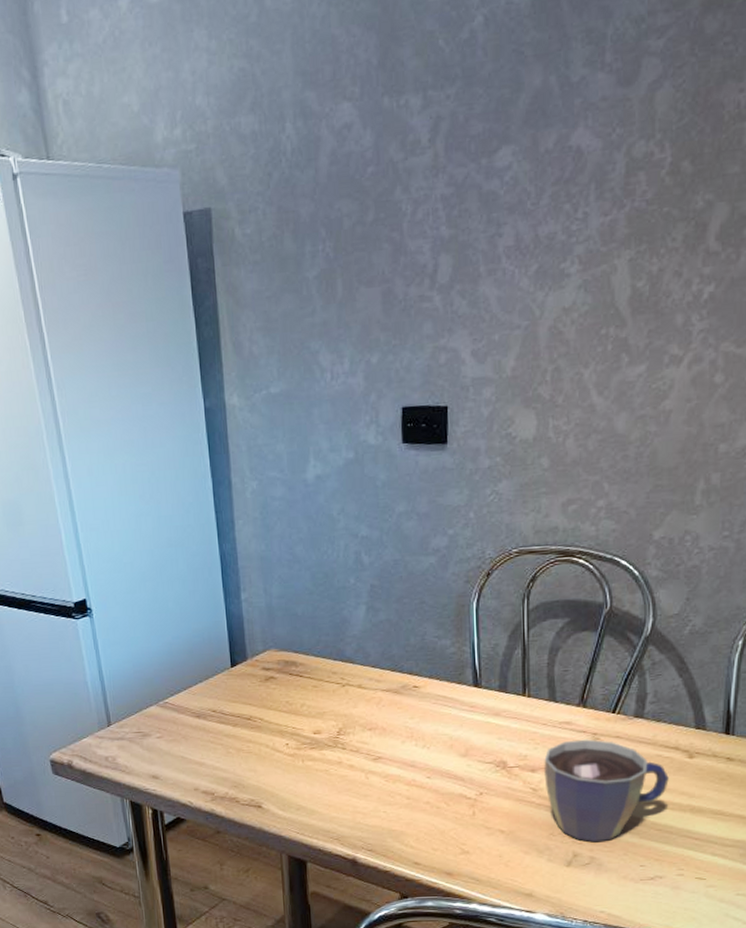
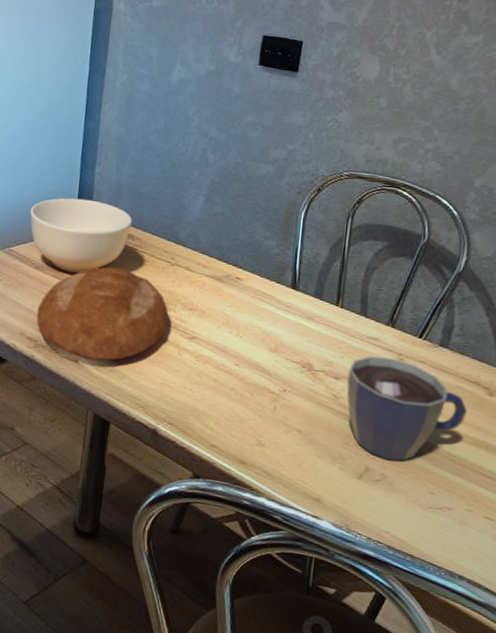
bowl: none [178,631,292,714] -> present [30,198,132,273]
bread: none [207,699,349,803] -> present [36,266,168,361]

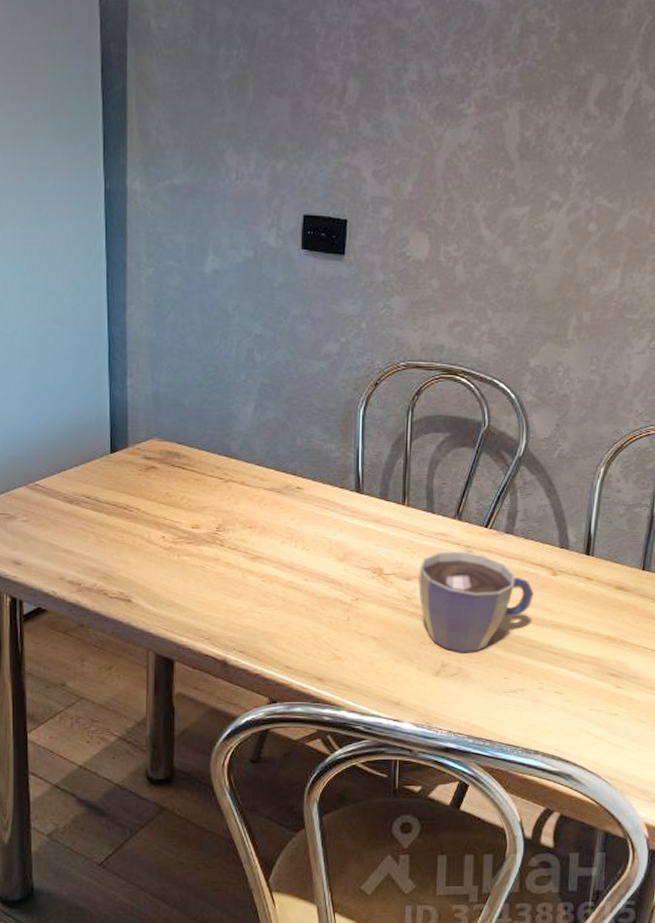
bowl: present [30,198,132,273] -> none [54,417,176,502]
bread: present [36,266,168,361] -> none [76,490,227,598]

